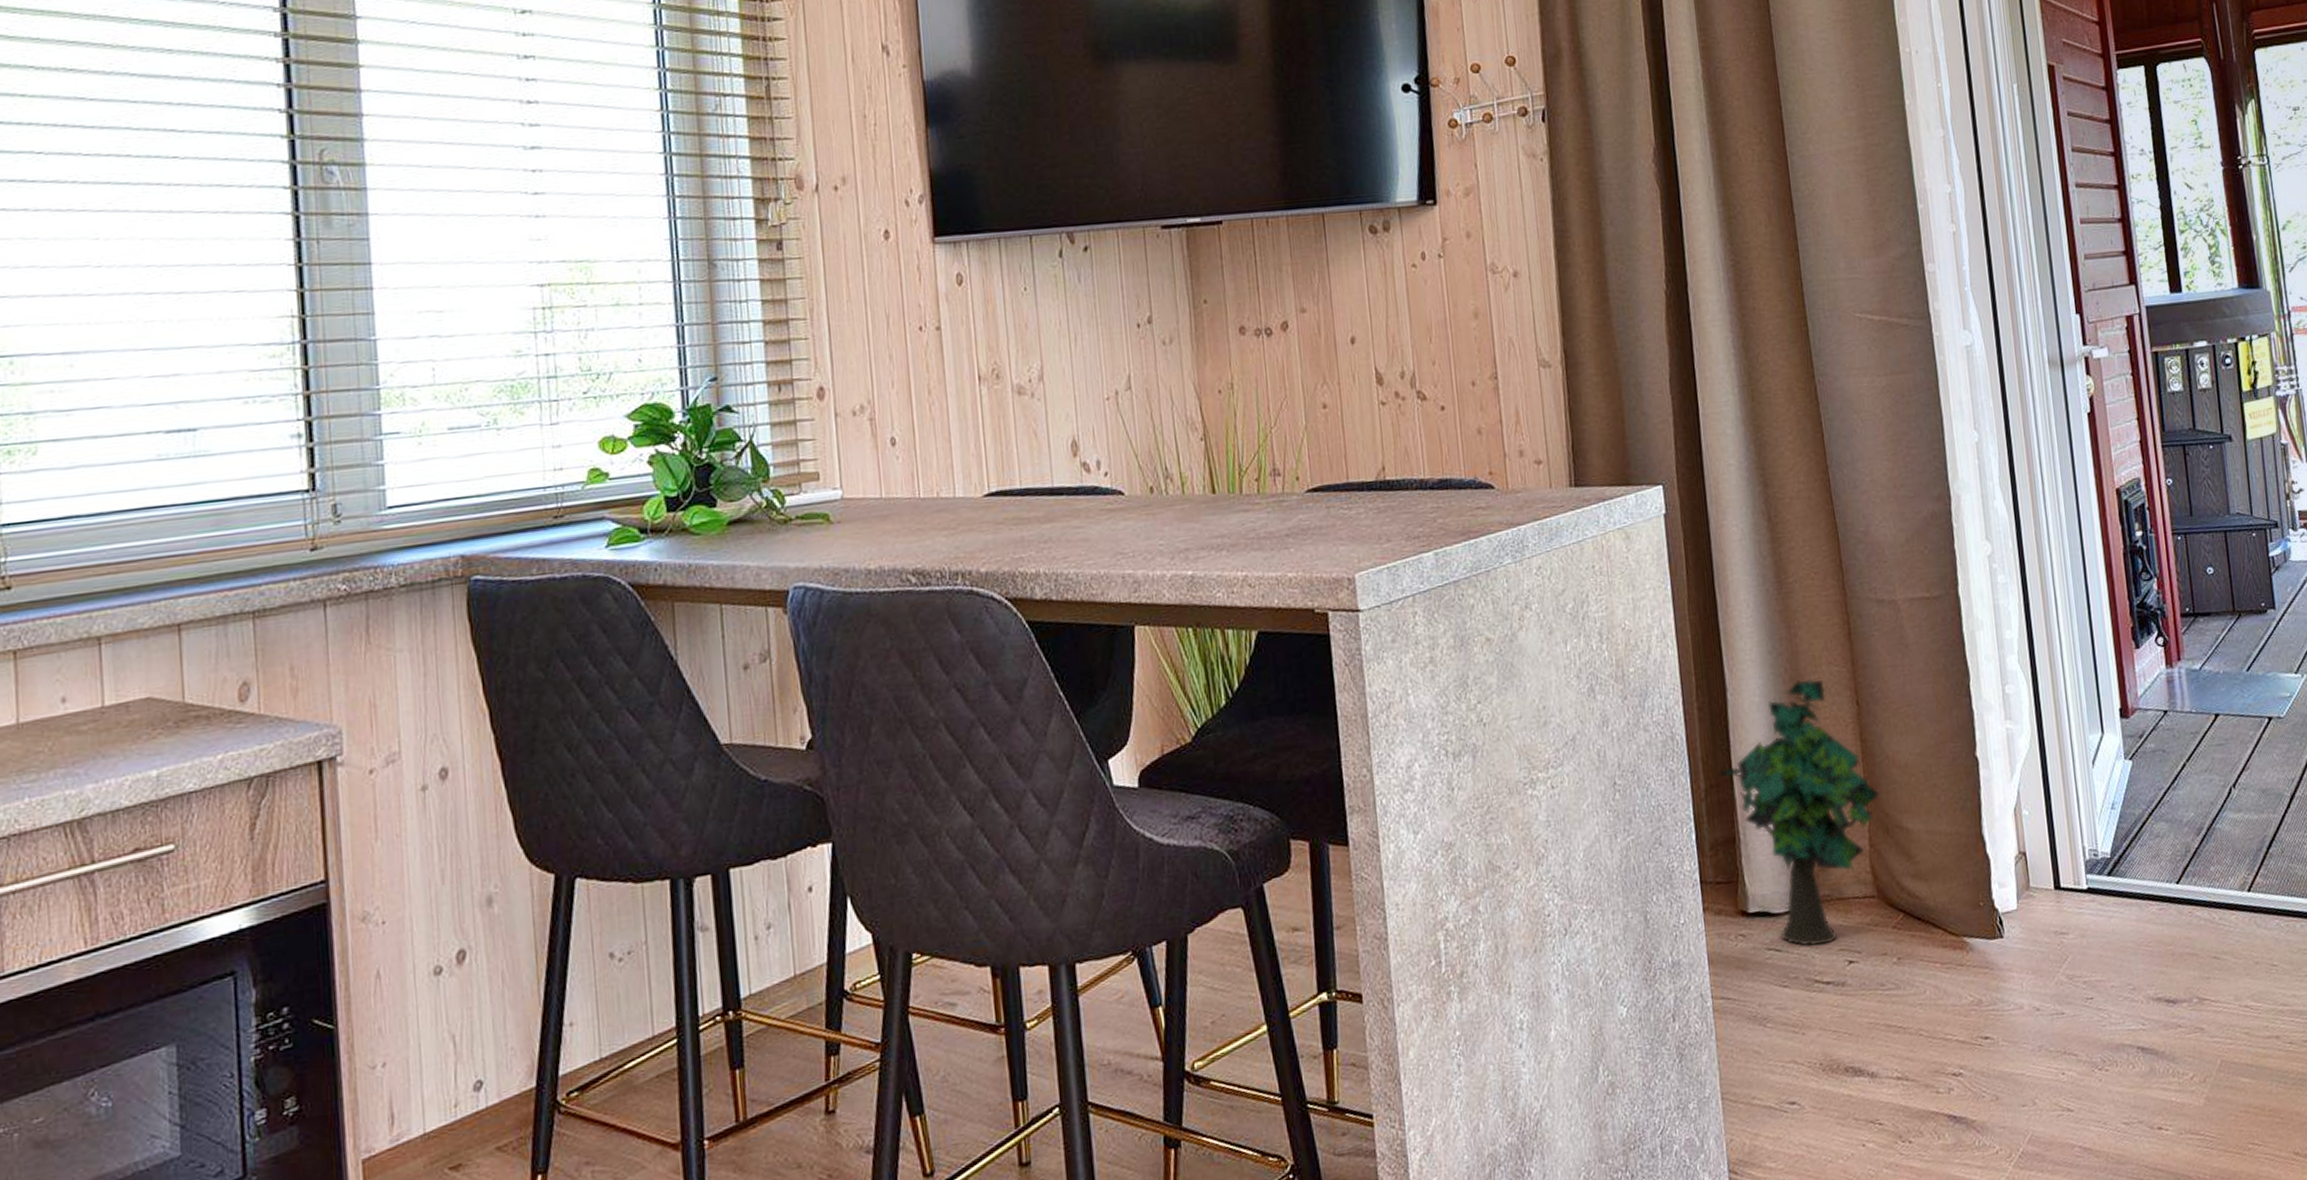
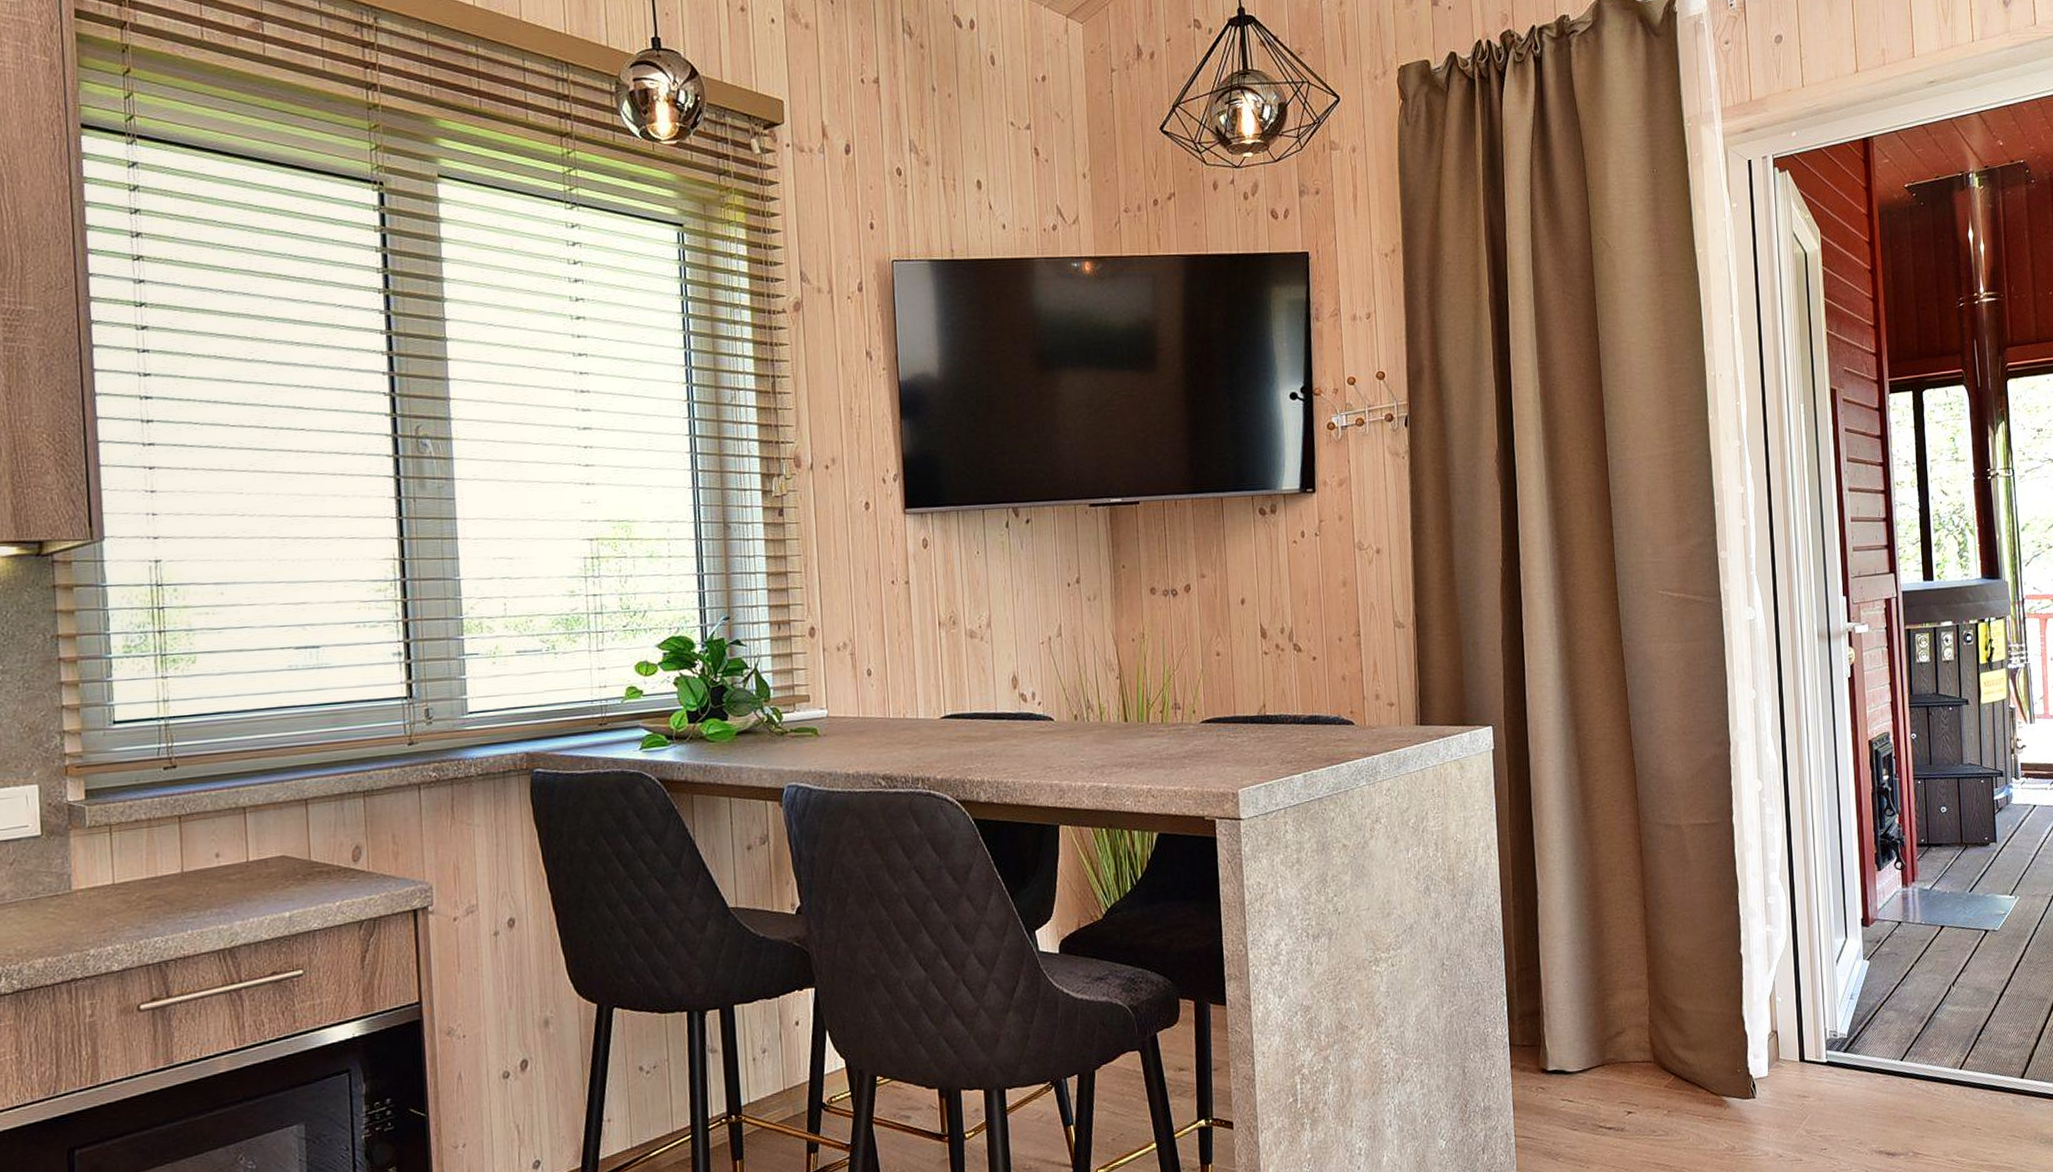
decorative plant: present [1717,679,1880,947] -> none [1527,886,1659,1099]

